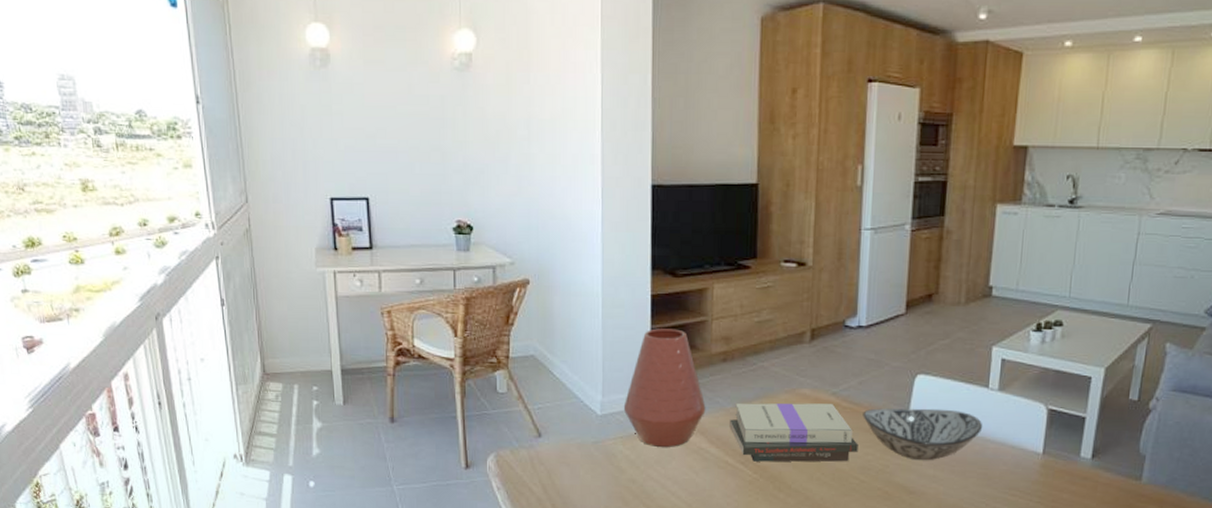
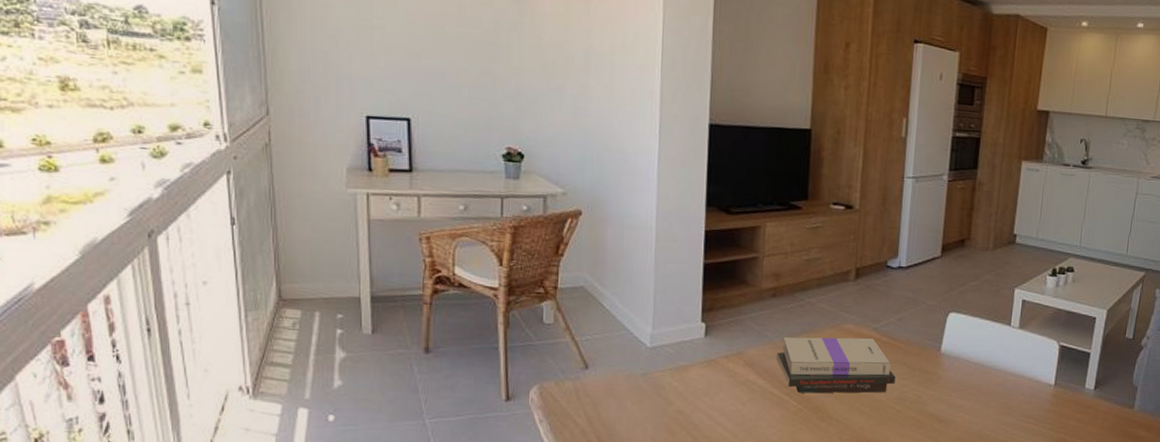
vase: present [623,328,706,447] -> none [673,263,755,379]
decorative bowl: present [863,408,983,461] -> none [900,343,1005,392]

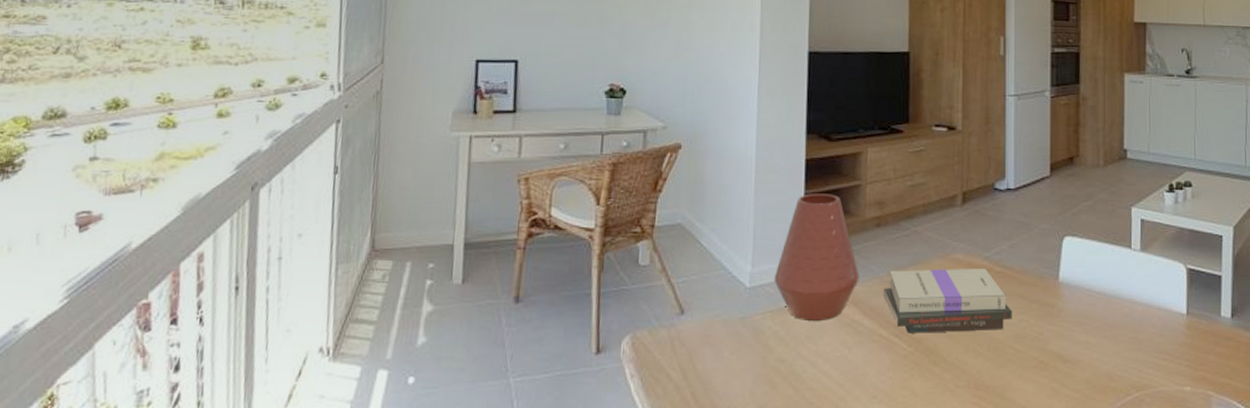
vase: none [673,263,755,379] -> present [774,193,860,321]

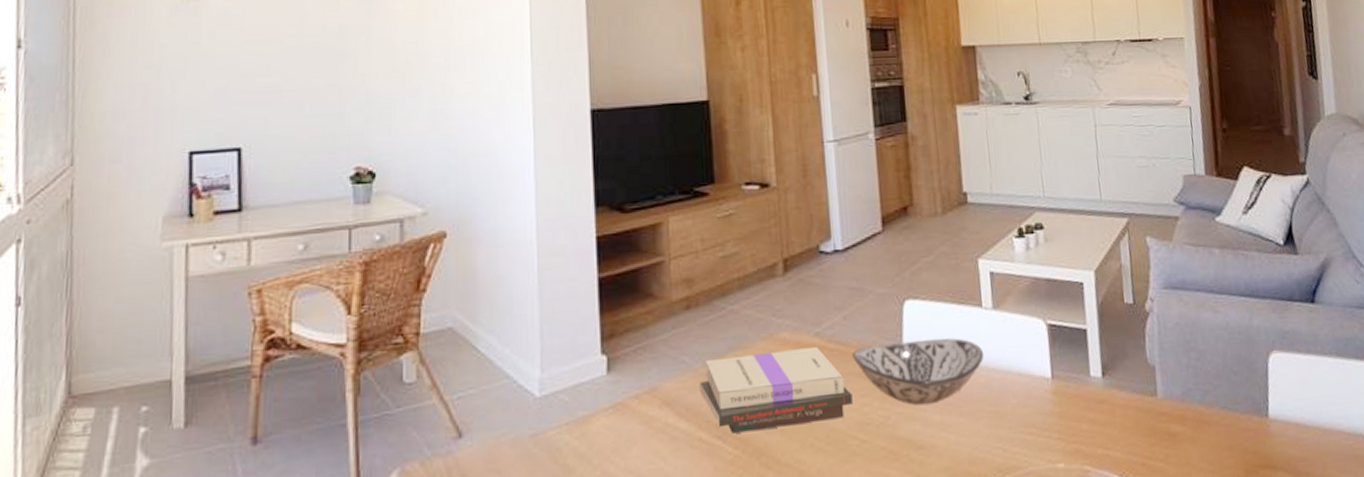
vase: present [774,193,860,321] -> none [568,275,670,431]
decorative bowl: none [1015,271,1130,326] -> present [852,338,985,405]

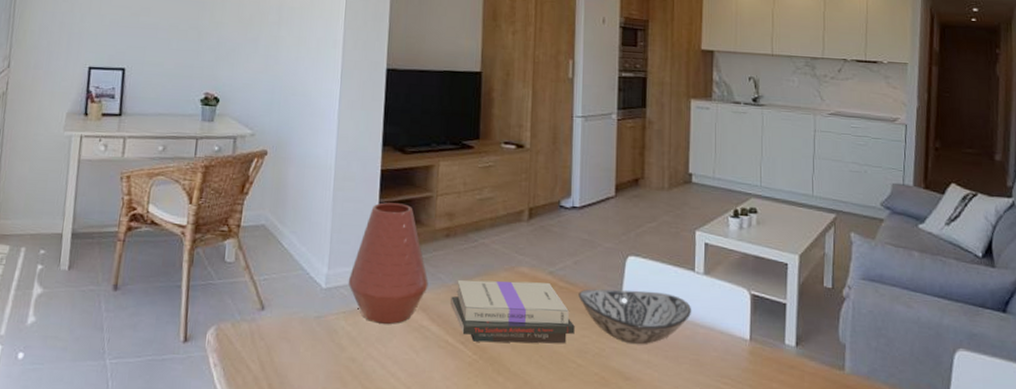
vase: none [568,275,670,431] -> present [348,202,429,324]

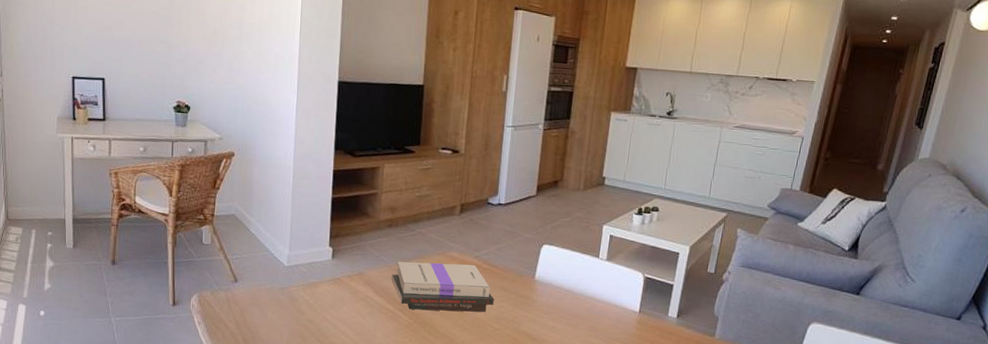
vase: present [348,202,429,324] -> none [306,197,373,295]
decorative bowl: present [578,289,692,345] -> none [499,270,594,315]

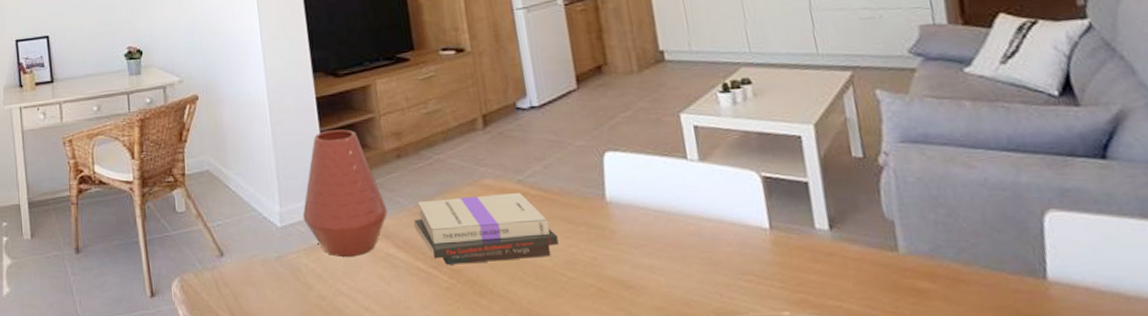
vase: none [306,197,373,295] -> present [302,129,388,257]

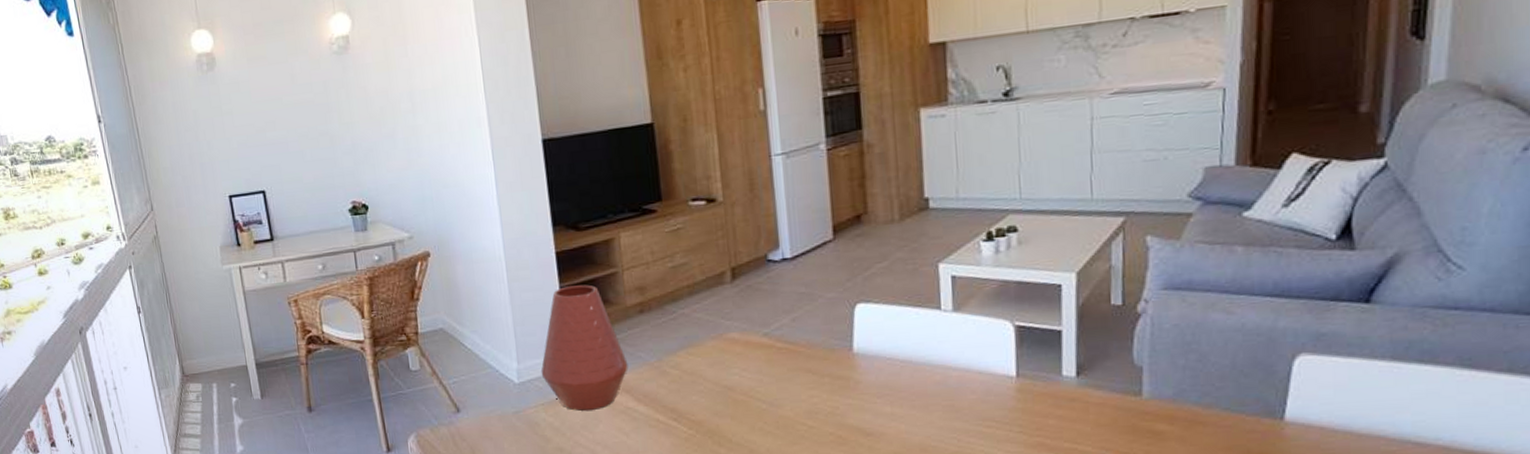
books: present [414,193,559,265] -> none [655,346,801,417]

